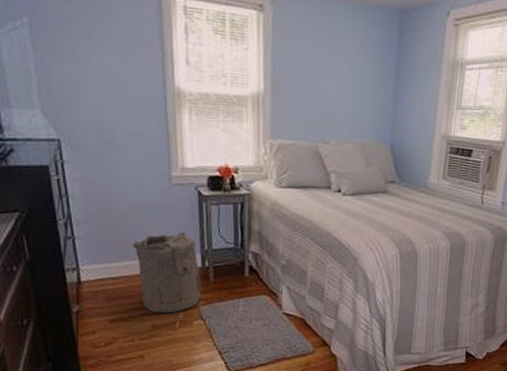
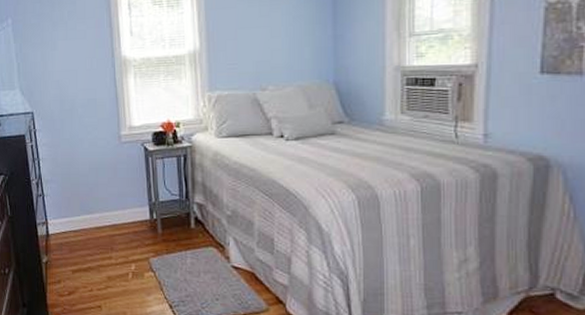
laundry hamper: present [132,232,201,313] -> none [89,186,150,265]

